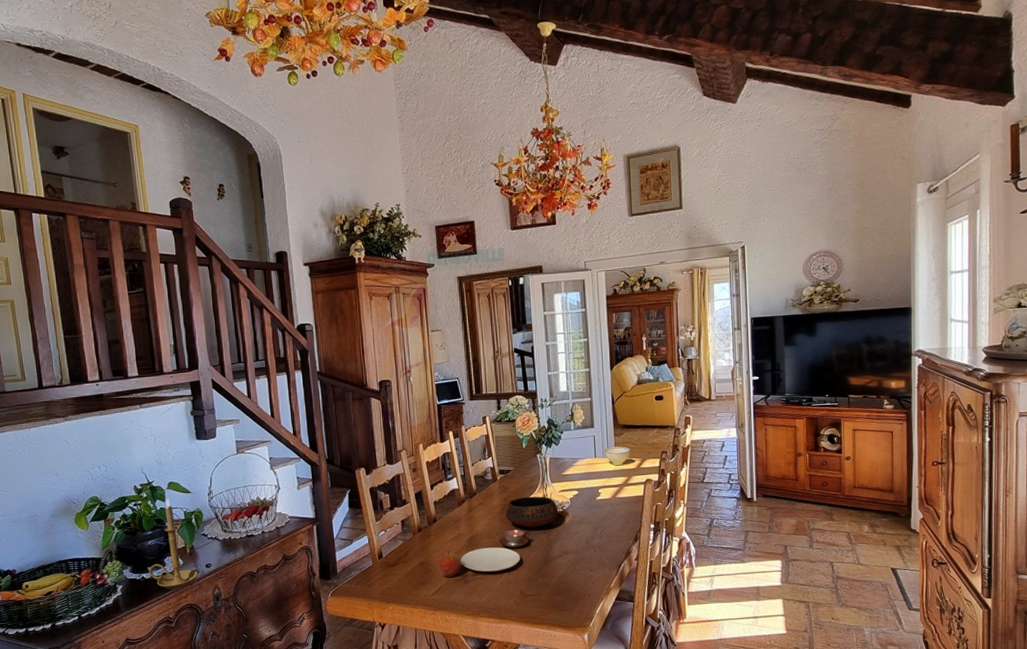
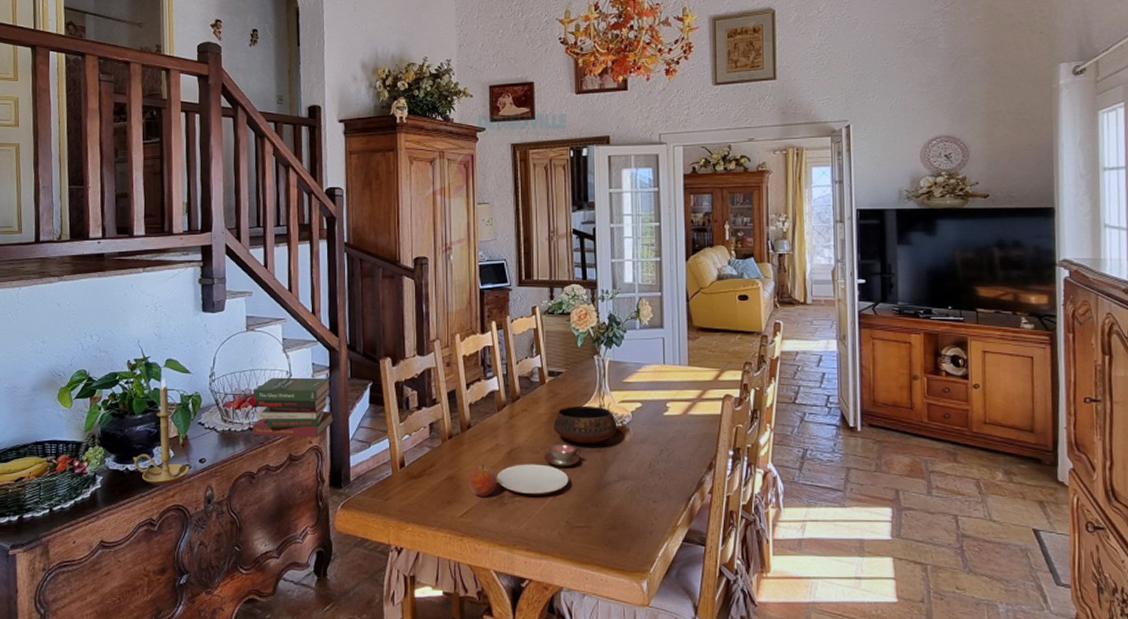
books: none [248,488,319,542] -> present [252,377,334,438]
bowl: present [604,446,631,466] -> none [675,353,708,376]

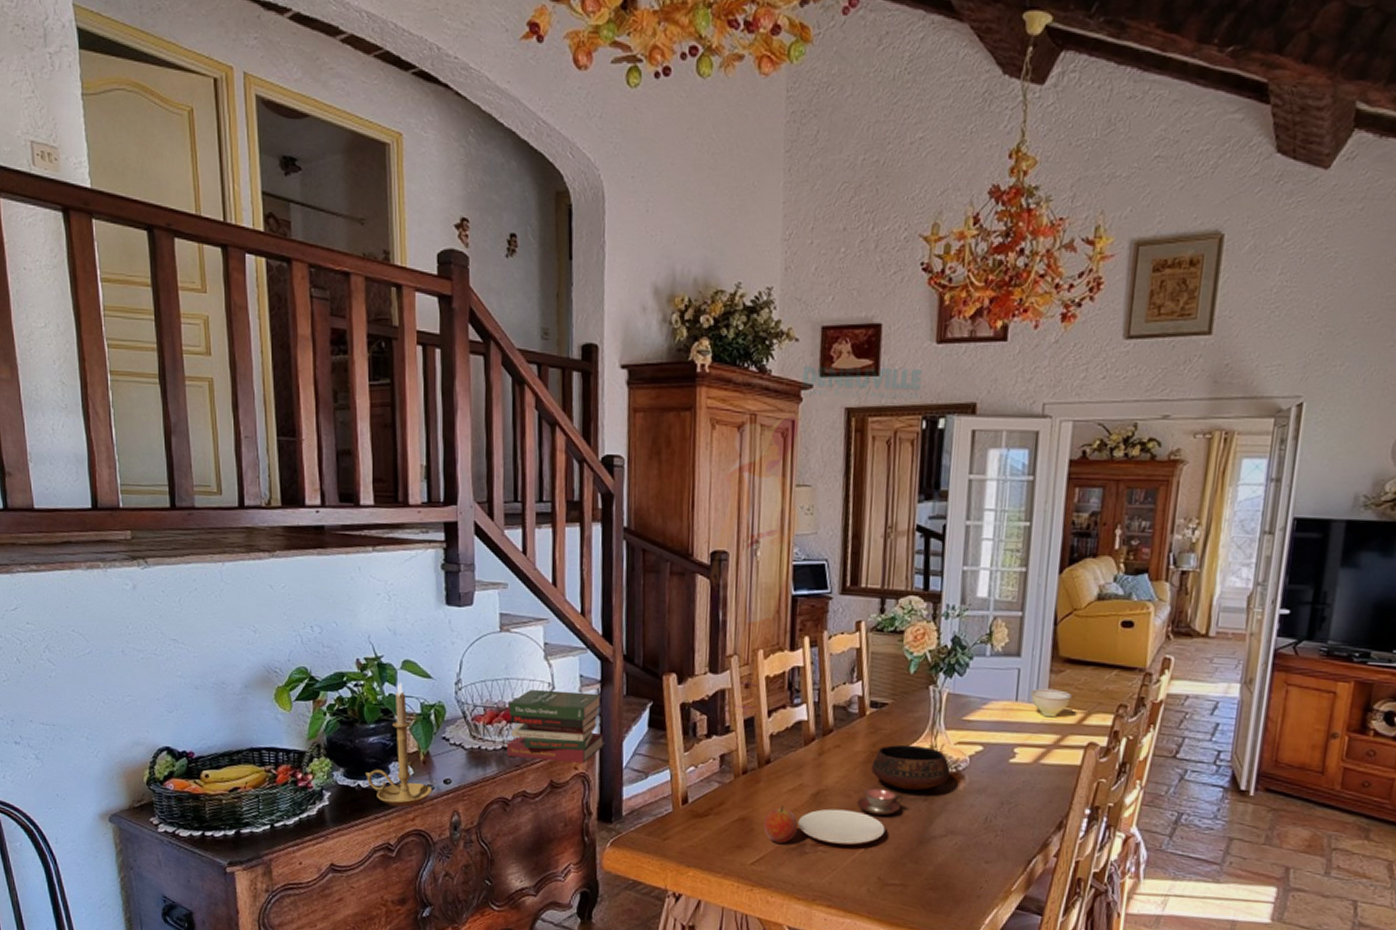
bowl: none [675,353,708,376] -> present [1031,688,1072,718]

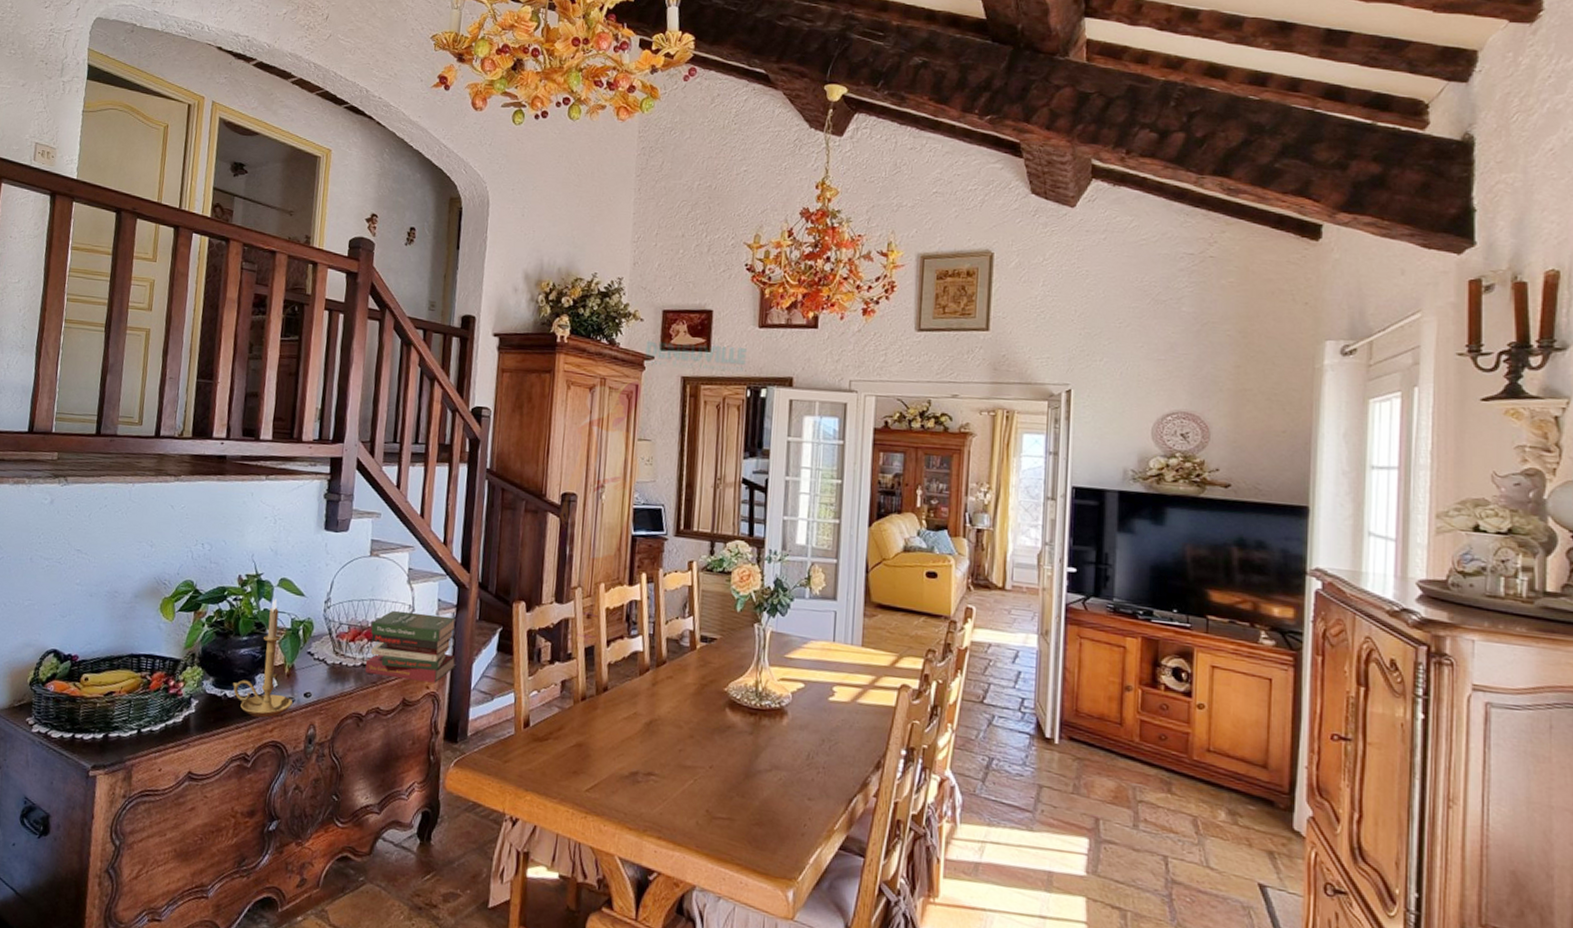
fruit: present [763,805,797,843] -> none [599,732,631,771]
plate: present [797,808,885,845] -> none [631,738,714,776]
teacup: present [856,787,904,816] -> none [686,719,731,748]
bowl: present [871,744,951,791] -> none [701,678,775,724]
bowl: present [1031,688,1072,718] -> none [847,630,885,659]

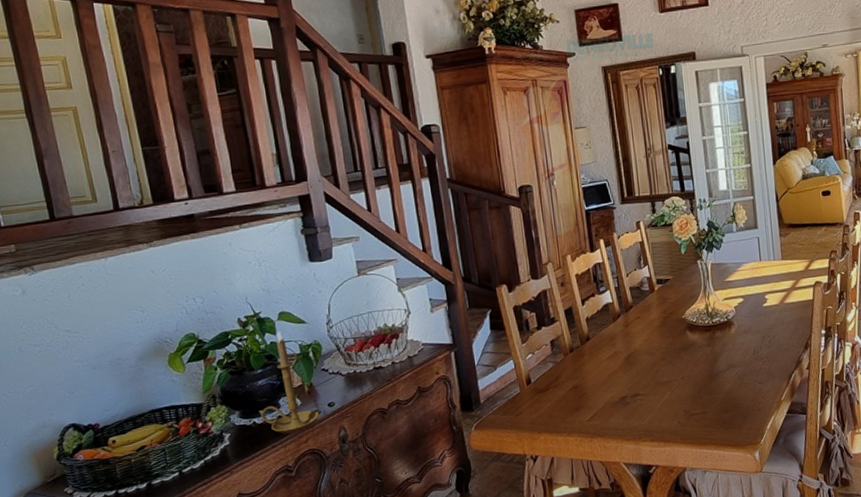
books: present [365,610,456,683] -> none [374,310,458,374]

